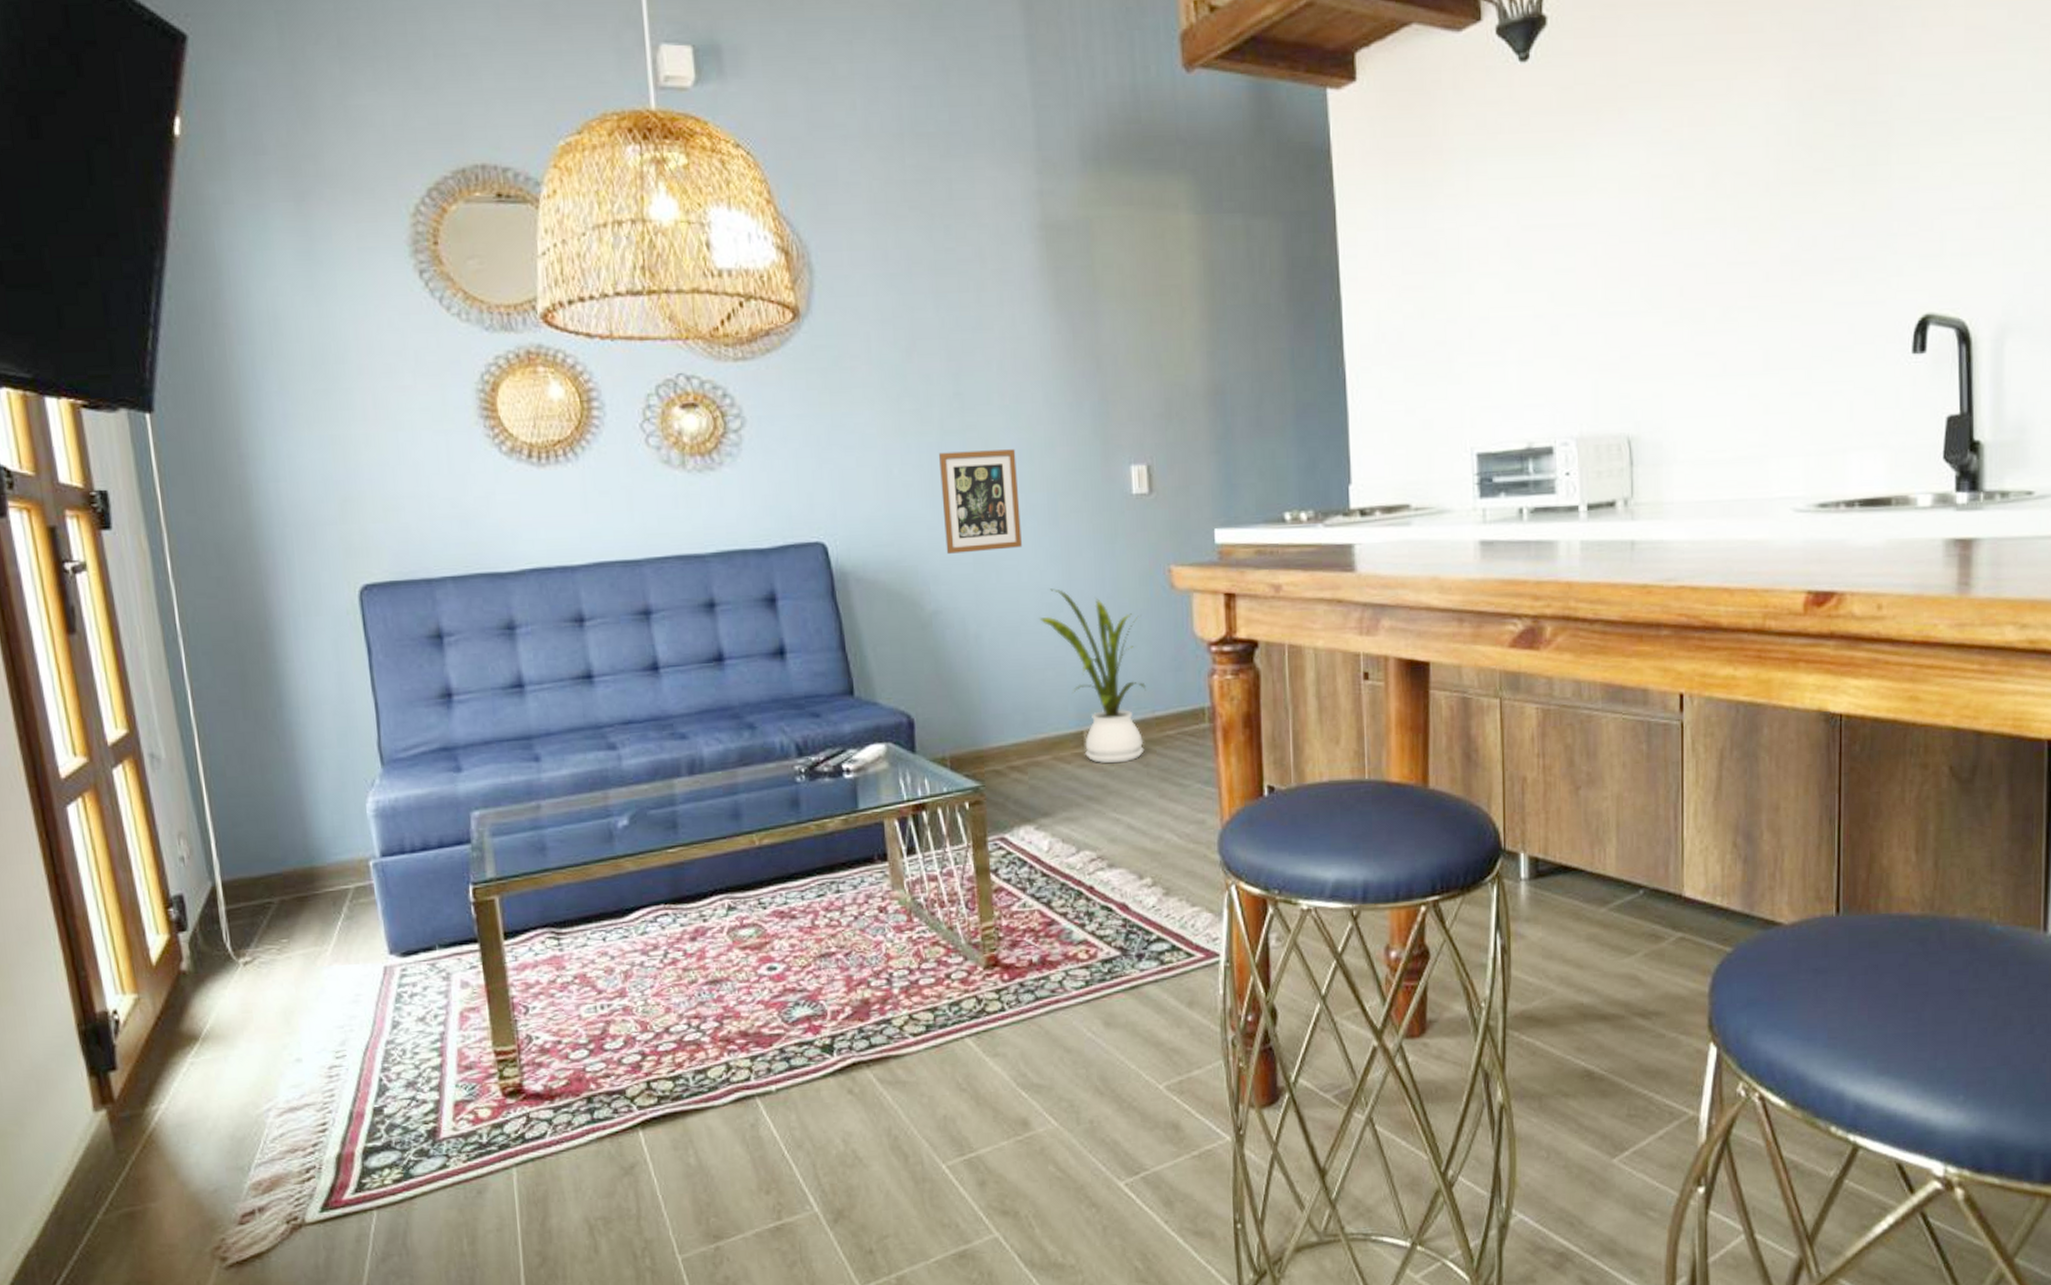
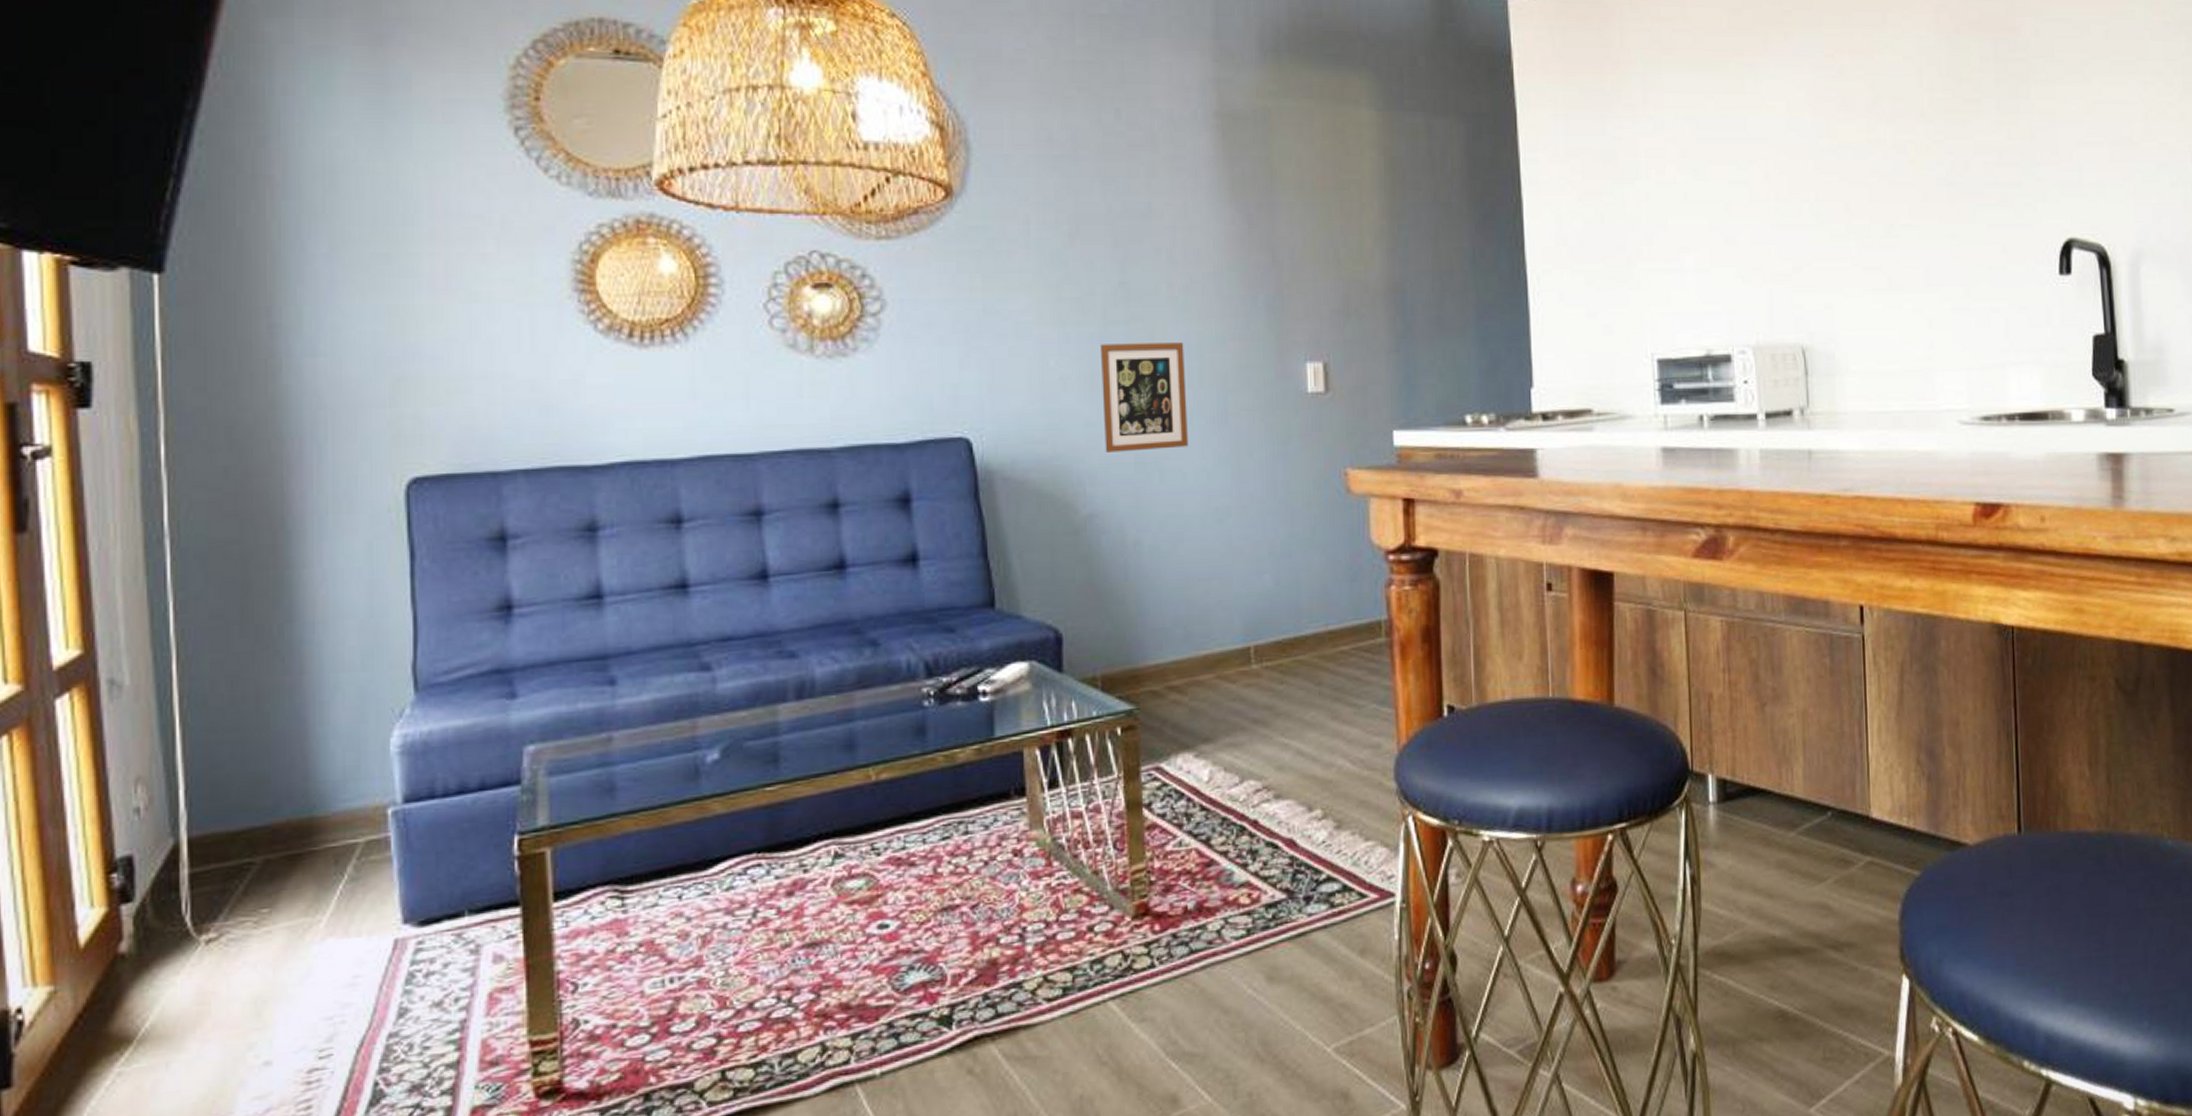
house plant: present [1039,588,1146,764] -> none [1205,491,1319,683]

